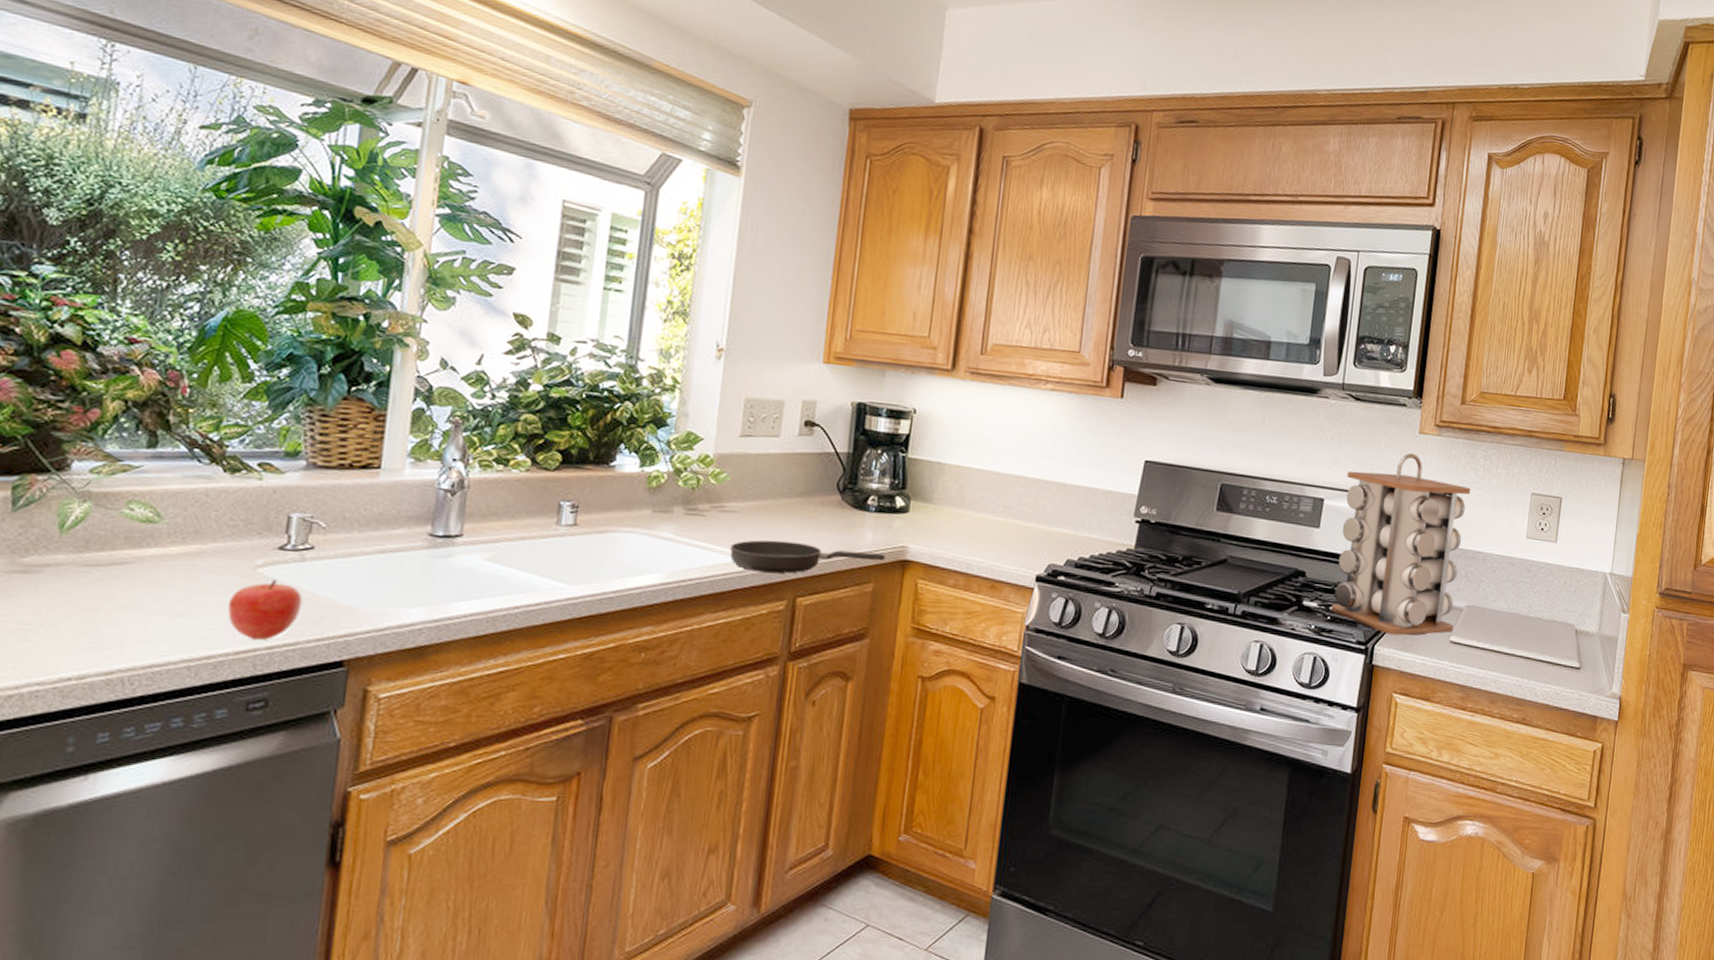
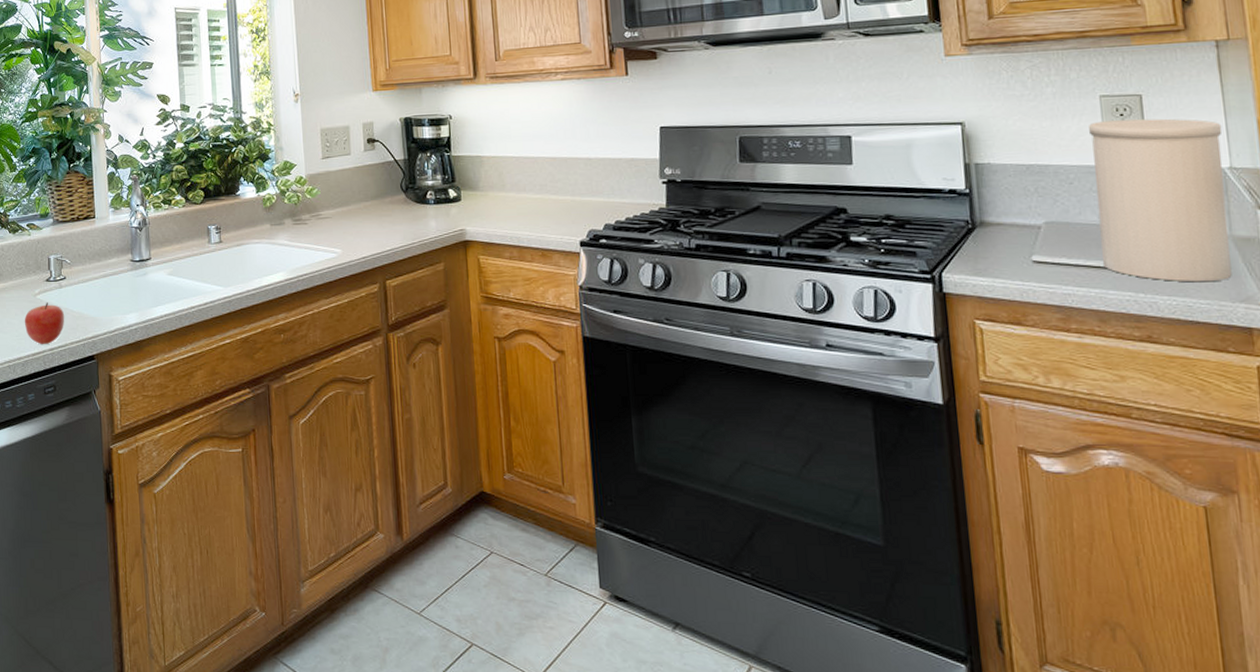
frying pan: present [730,540,885,573] -> none [330,236,449,262]
spice rack: present [1330,452,1471,636] -> none [871,76,1034,261]
canister: none [1503,517,1613,674] -> present [1089,118,1232,283]

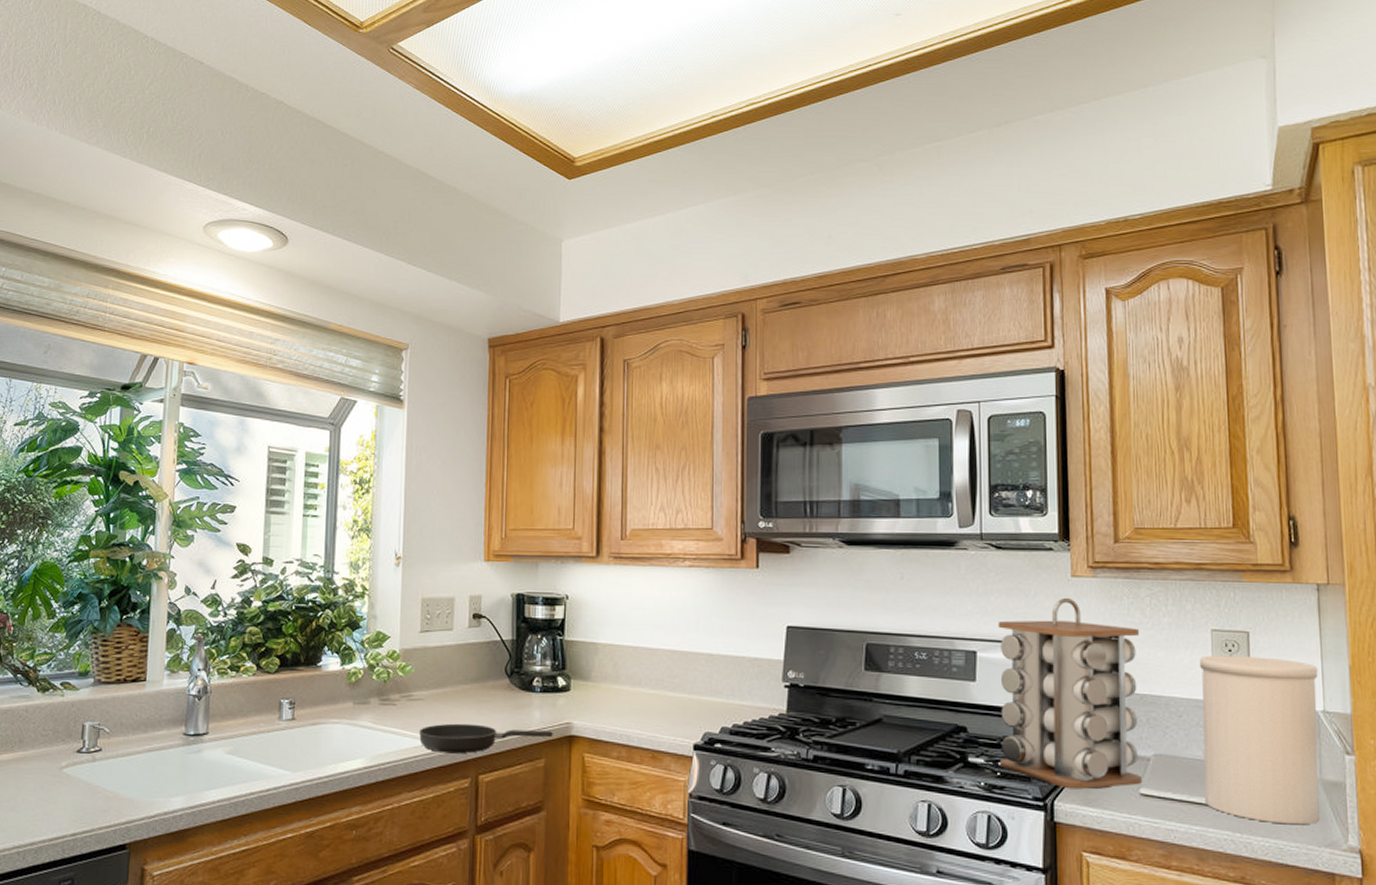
fruit: present [24,302,65,345] -> none [43,777,96,829]
frying pan: none [330,236,449,262] -> present [419,723,553,753]
spice rack: none [871,76,1034,261] -> present [997,597,1142,790]

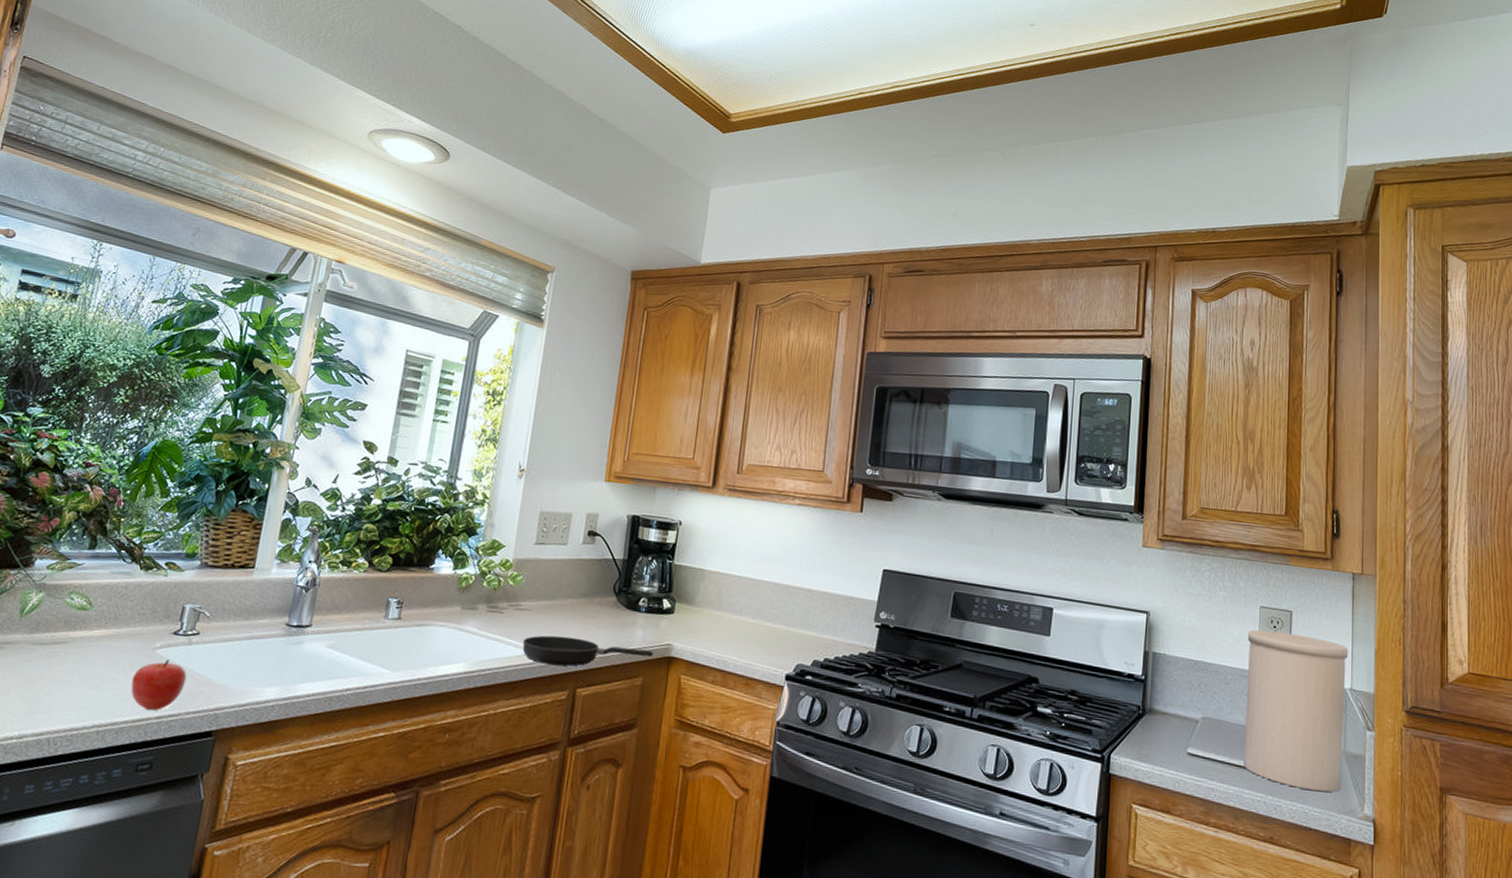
fruit: none [43,777,96,829] -> present [130,659,187,711]
spice rack: present [997,597,1142,790] -> none [1064,565,1198,746]

